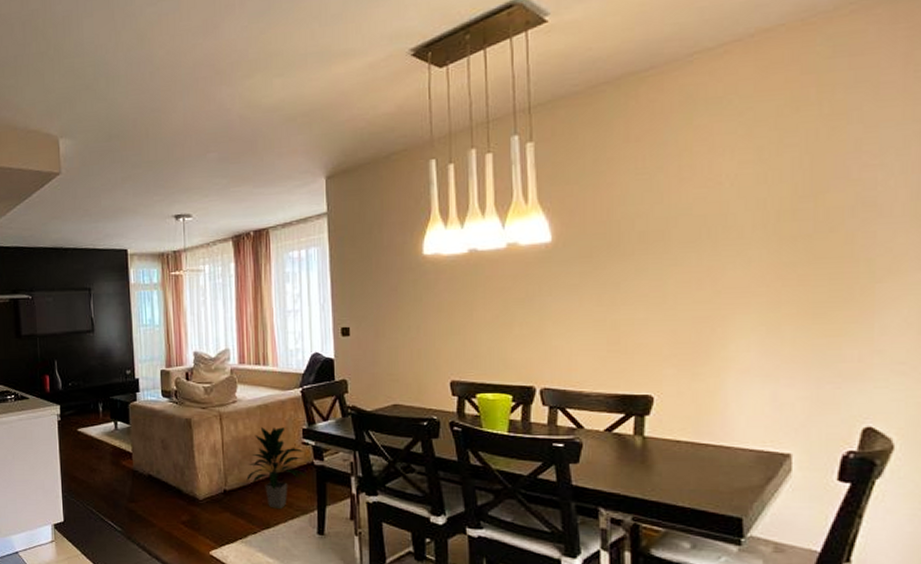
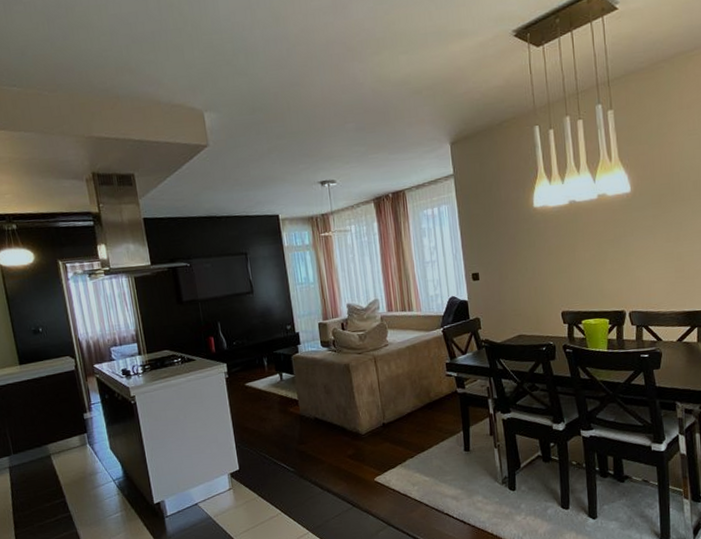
indoor plant: present [246,426,307,509] -> none [401,363,452,434]

